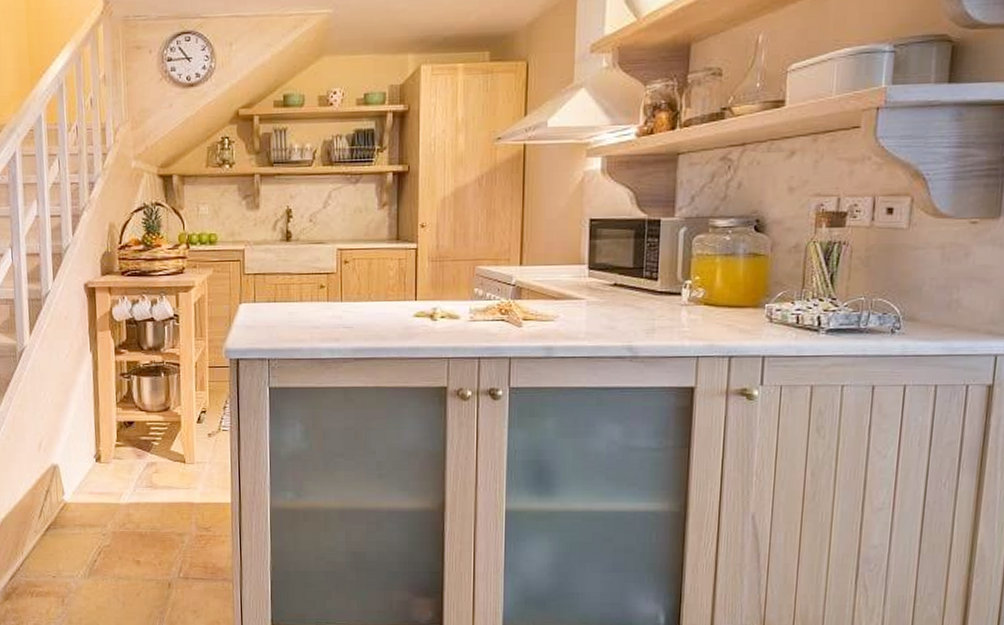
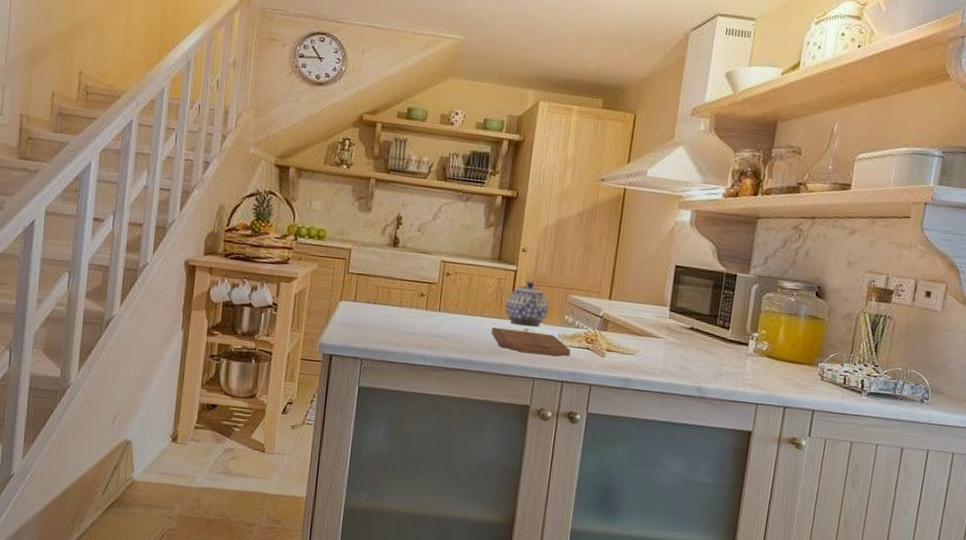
cutting board: none [397,310,485,333] -> present [491,327,571,356]
teapot: none [408,257,456,305] -> present [504,281,549,327]

